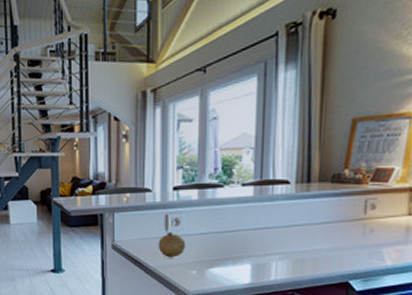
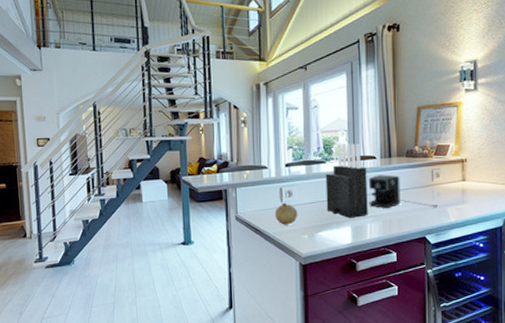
knife block: none [221,164,277,254] -> present [325,143,368,218]
coffee maker: none [276,204,369,247] -> present [368,174,438,209]

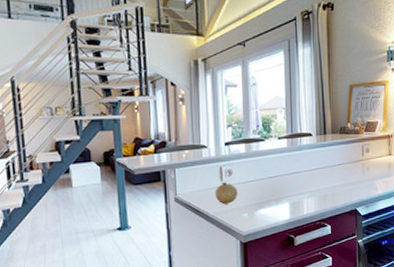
knife block: present [325,143,368,218] -> none [264,121,305,195]
coffee maker: present [368,174,438,209] -> none [305,151,367,184]

